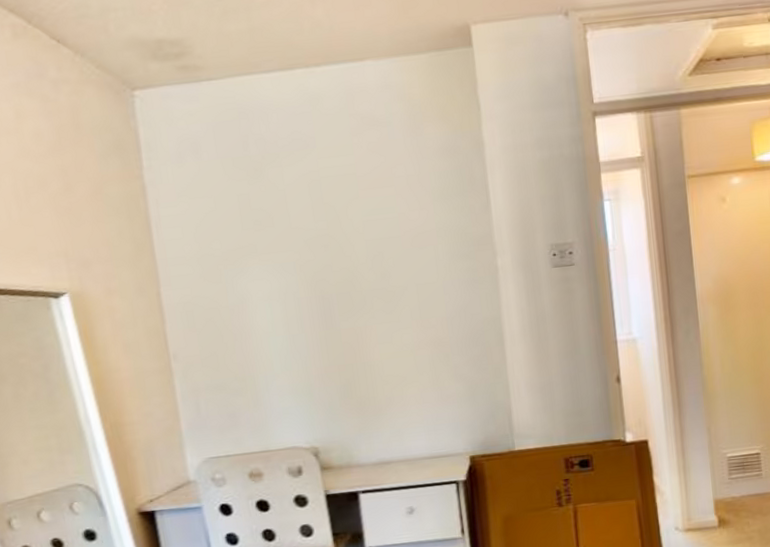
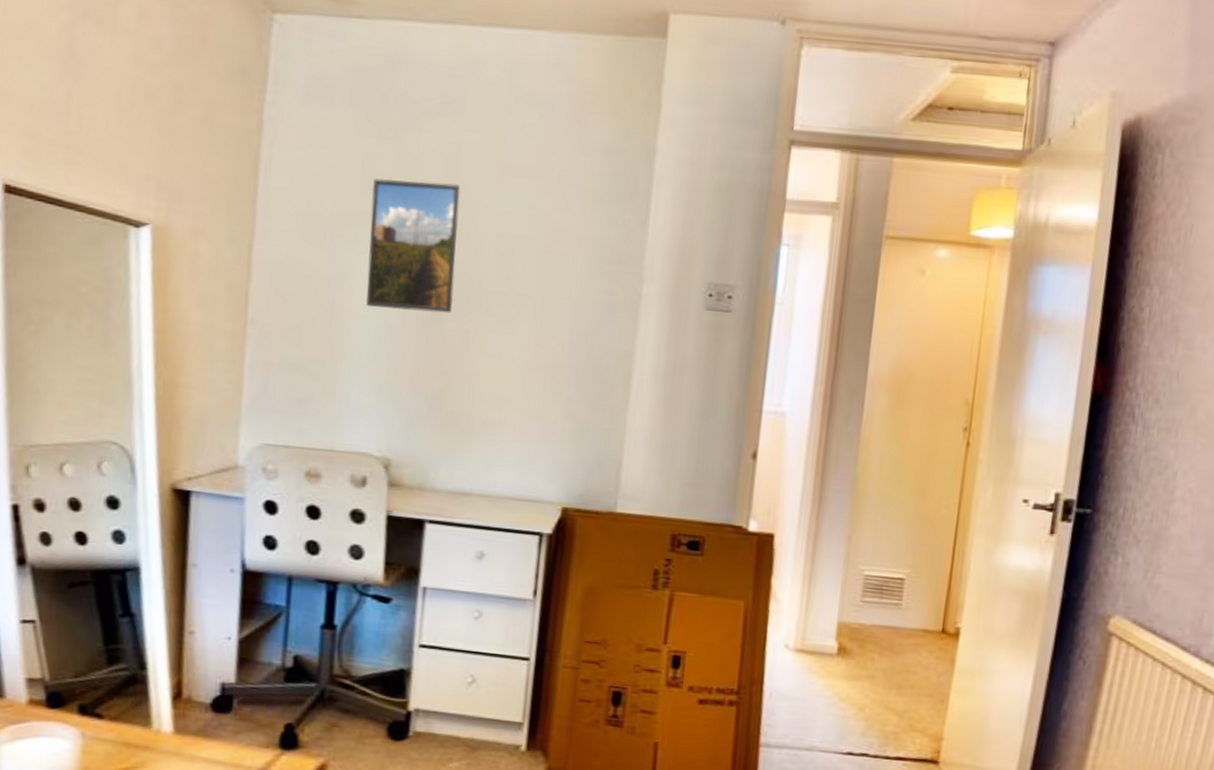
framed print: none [251,205,342,324] -> present [365,178,461,314]

